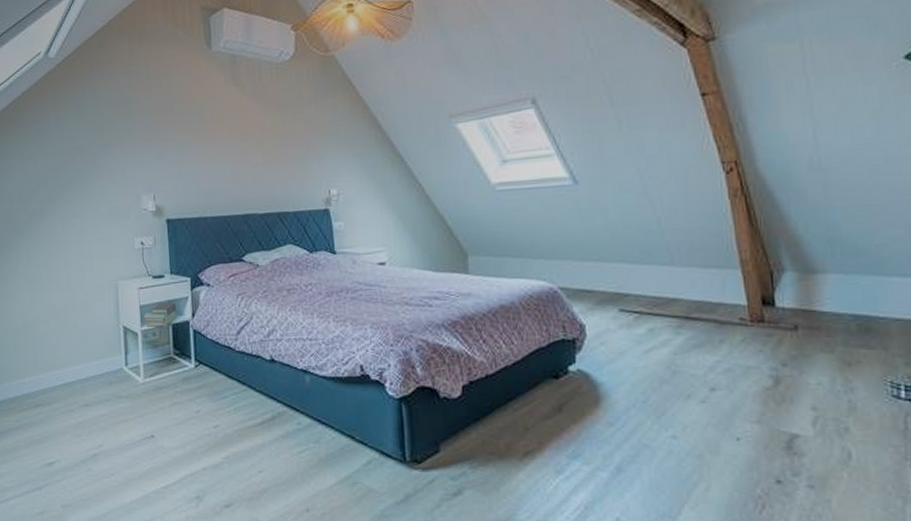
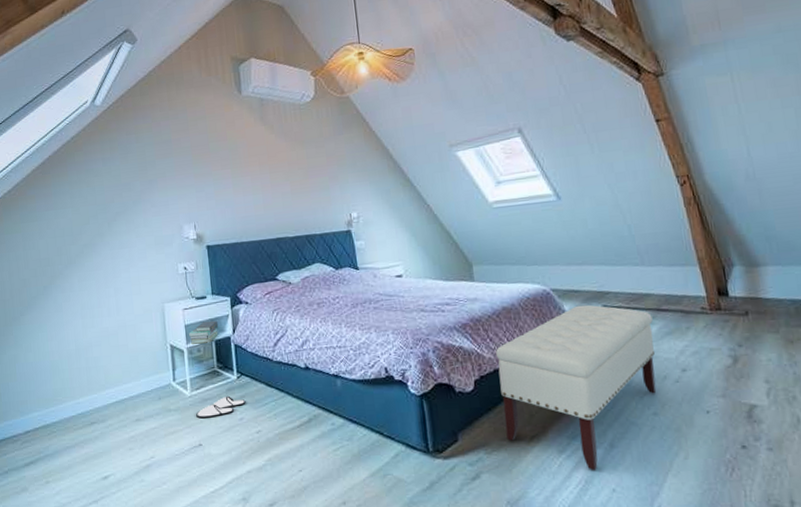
slippers: none [149,385,204,408] -> present [196,395,246,419]
bench: none [489,307,679,495] -> present [496,304,657,470]

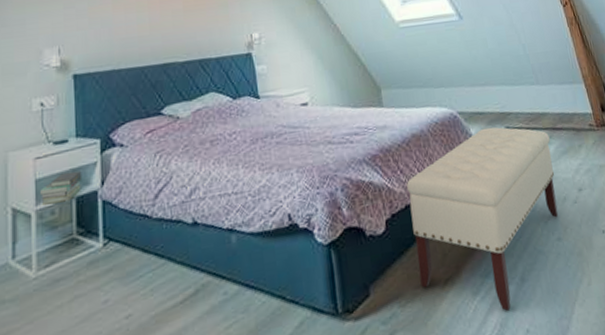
slippers: present [196,395,246,419] -> none [42,271,113,309]

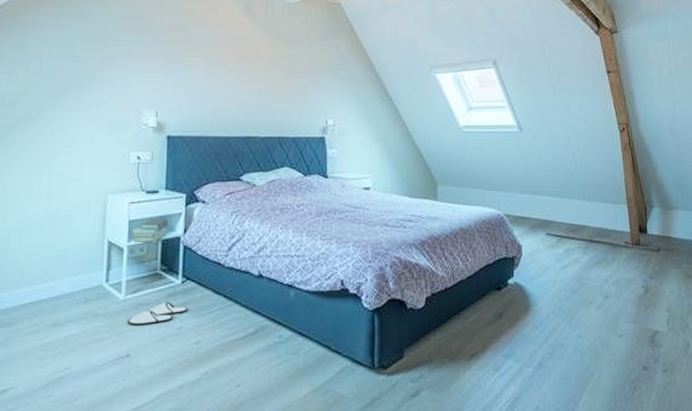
slippers: none [42,271,113,309] -> present [128,301,188,326]
bench: present [406,126,559,311] -> none [448,231,586,388]

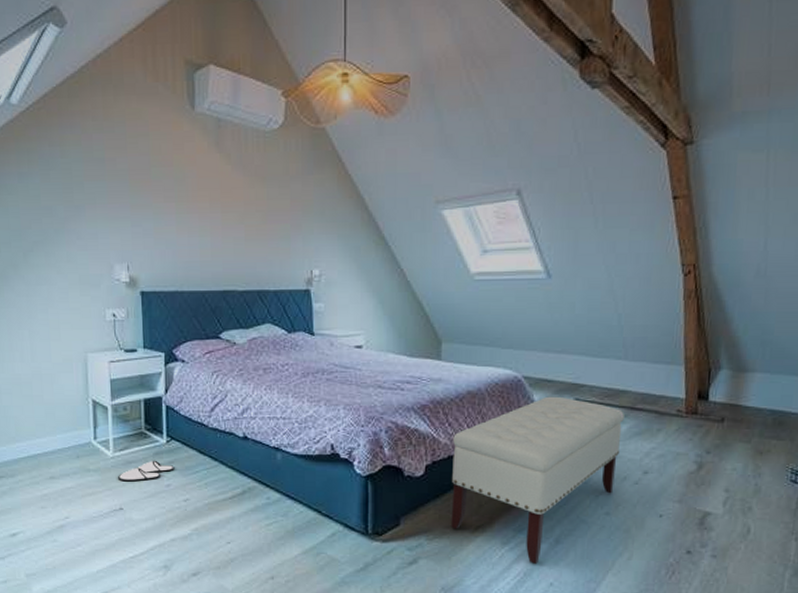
books: present [132,218,169,242] -> none [115,377,149,402]
bench: none [448,231,586,388] -> present [451,396,624,564]

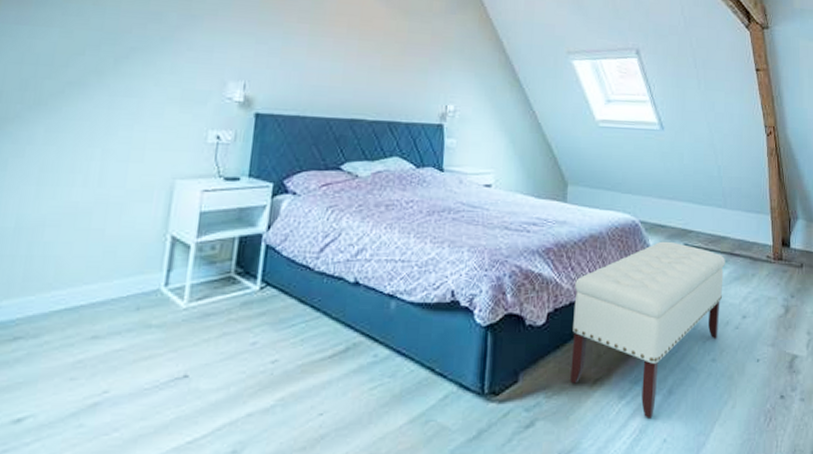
slippers: present [118,460,175,482] -> none [188,311,265,340]

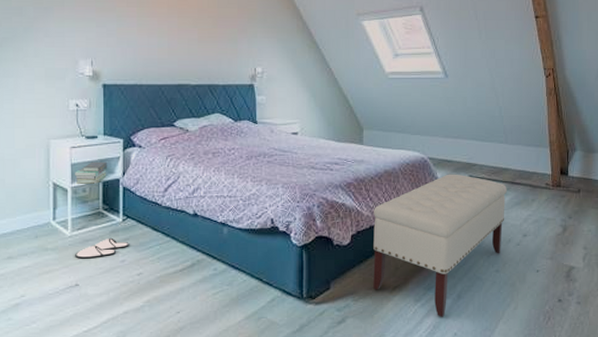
slippers: none [188,311,265,340] -> present [75,237,129,259]
books: none [203,210,249,239] -> present [75,161,108,184]

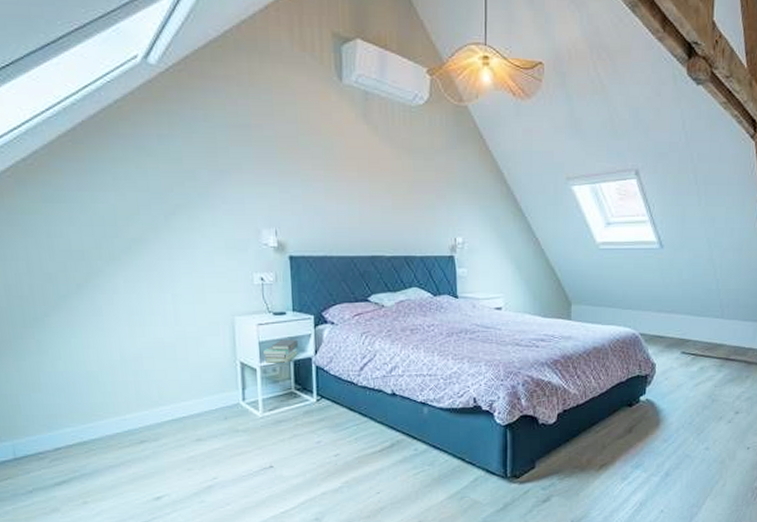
slippers: present [75,237,129,259] -> none [268,418,325,440]
bench: present [372,174,507,317] -> none [579,350,721,495]

